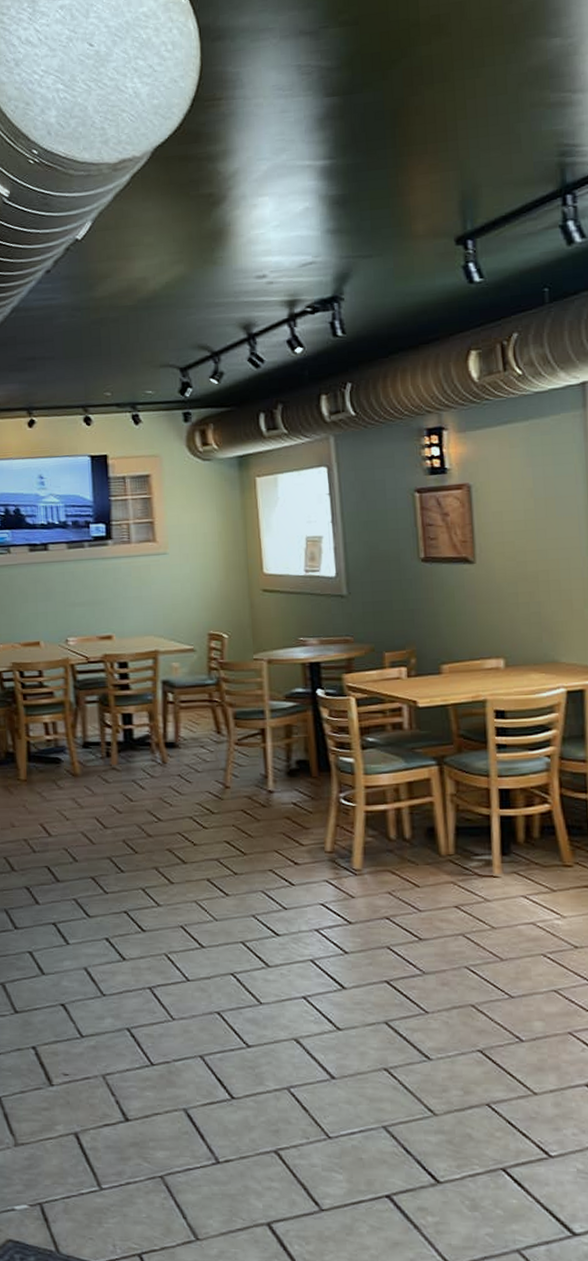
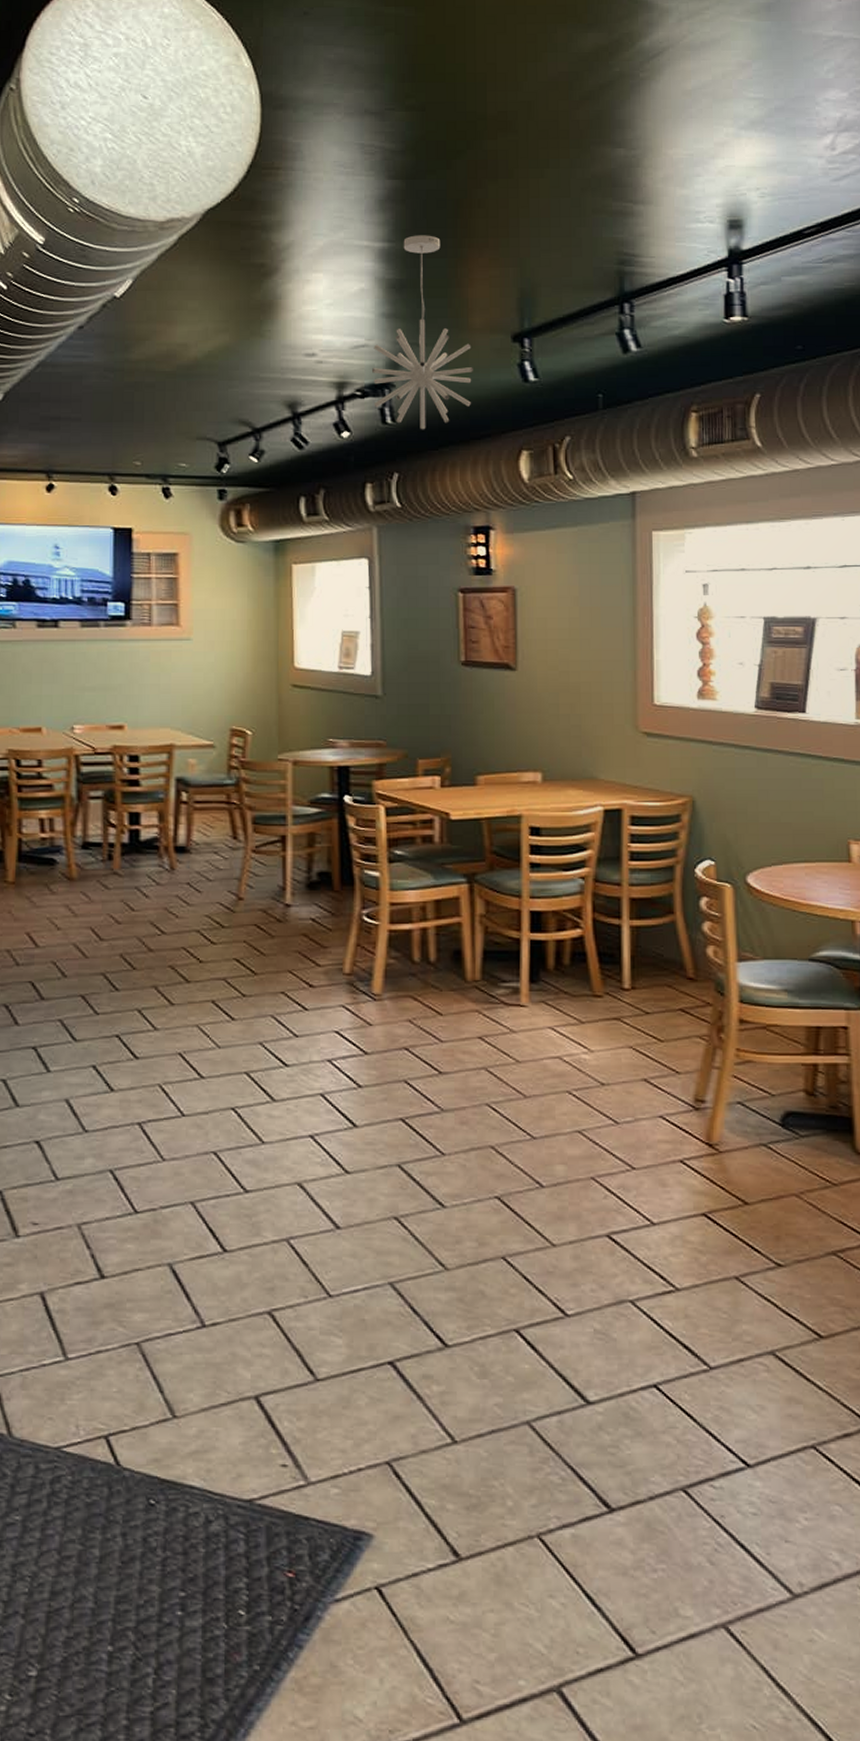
pendant light: none [321,148,419,339] -> present [372,235,473,430]

